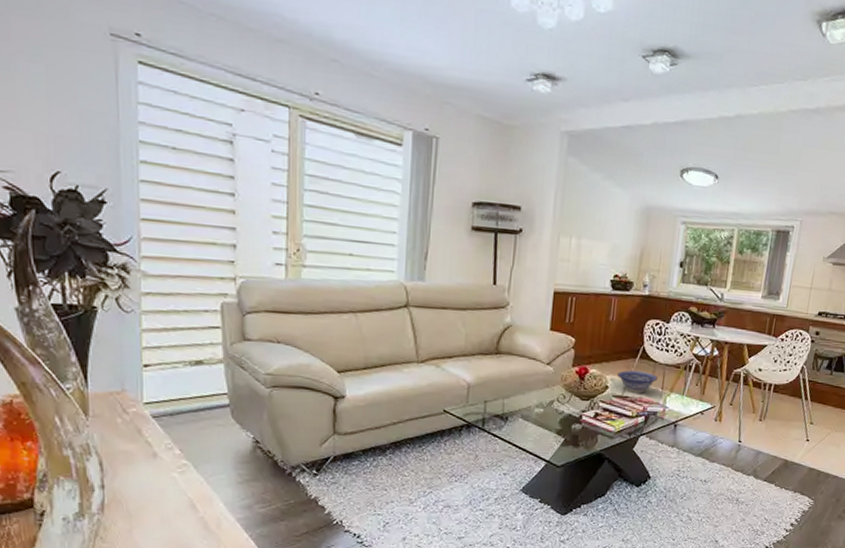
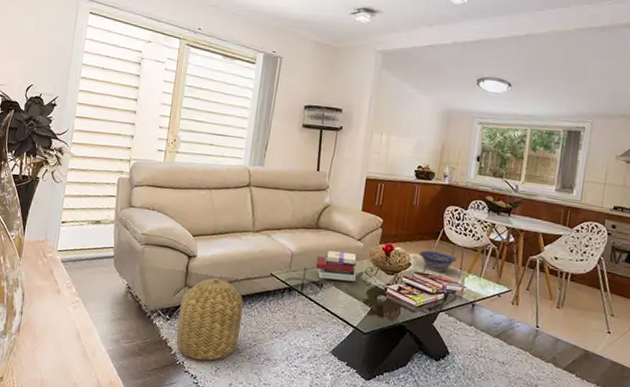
basket: none [329,420,412,517] -> present [176,277,243,361]
books: none [498,378,546,413] -> present [316,250,357,283]

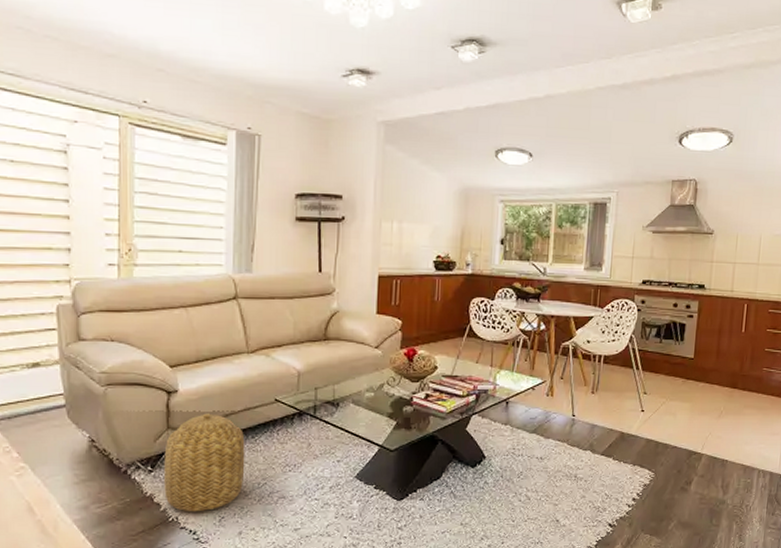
books: present [316,250,357,283] -> none [328,363,376,397]
decorative bowl: present [420,250,456,272] -> none [446,350,486,372]

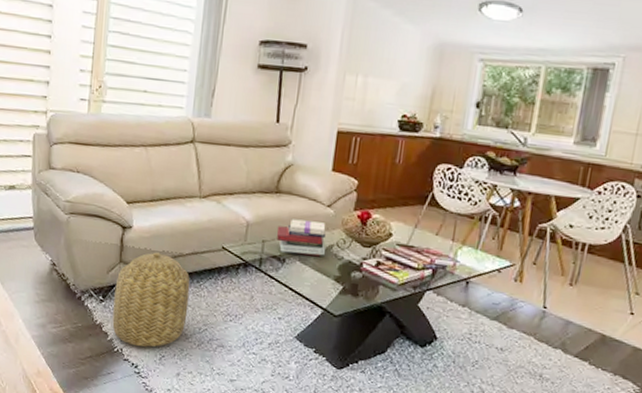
books: none [328,363,376,397] -> present [276,219,326,257]

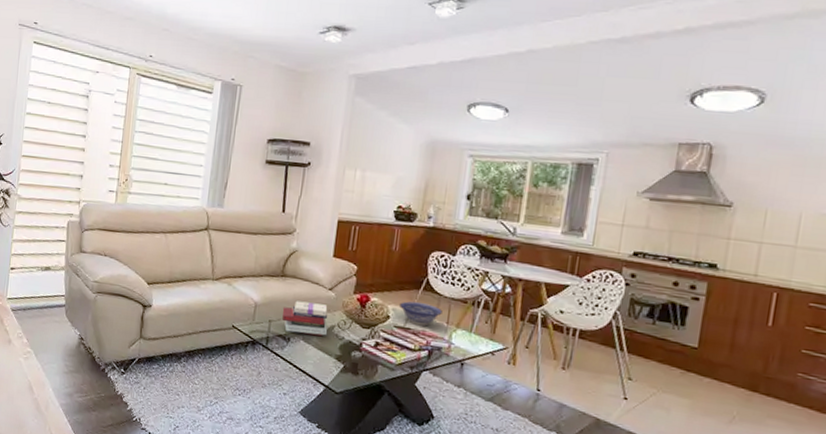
basket: present [112,252,190,347] -> none [132,329,203,418]
decorative bowl: none [403,217,448,244] -> present [400,301,443,327]

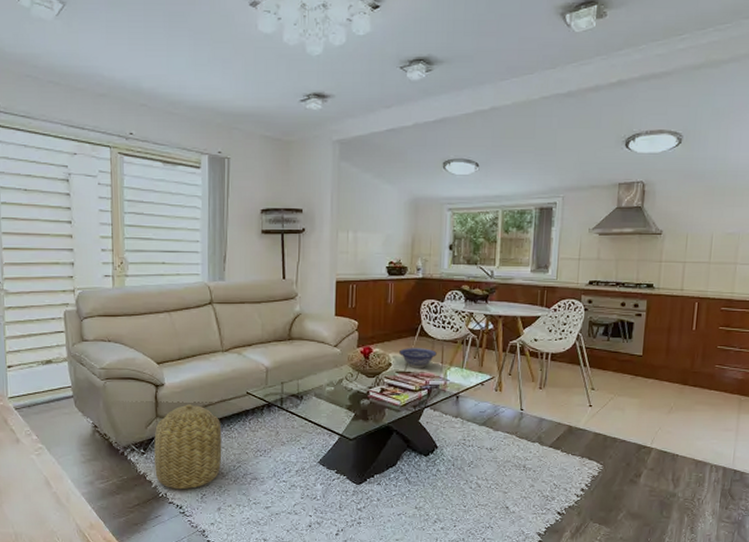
basket: none [132,329,203,418] -> present [154,404,222,490]
books: present [282,300,328,337] -> none [293,361,336,391]

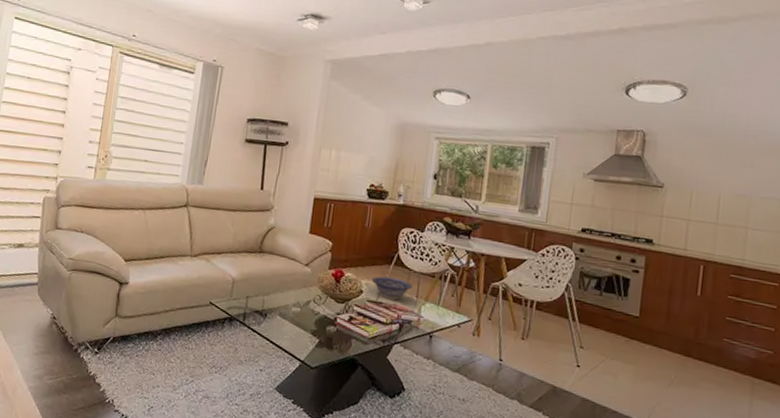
basket: present [154,404,222,490] -> none [105,306,180,399]

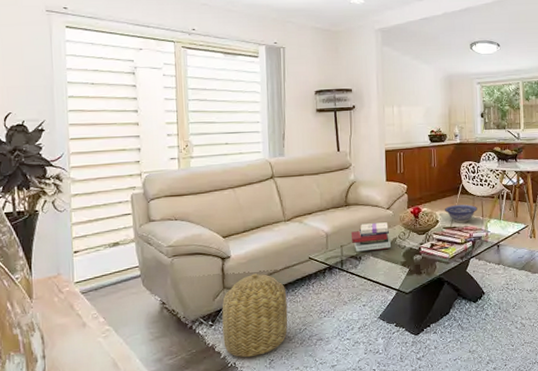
basket: none [105,306,180,399] -> present [222,273,288,358]
books: none [259,276,304,312] -> present [350,222,391,252]

